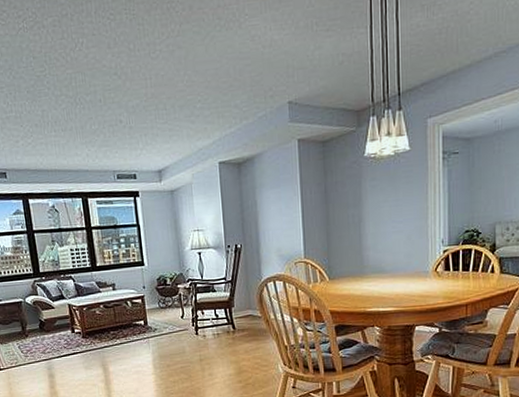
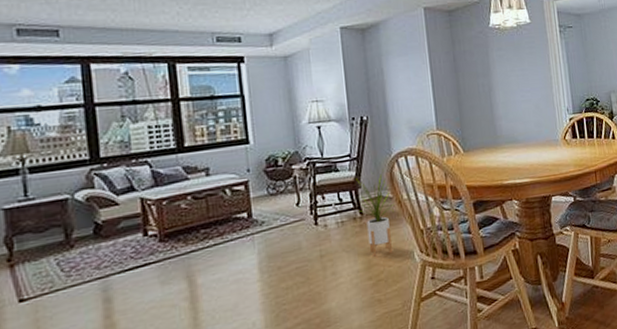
house plant: none [230,291,263,365] -> present [356,169,395,257]

